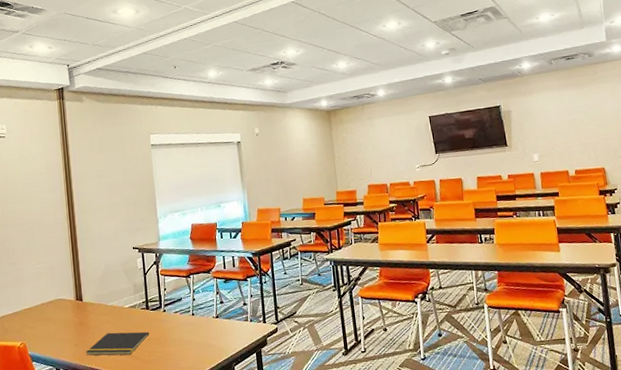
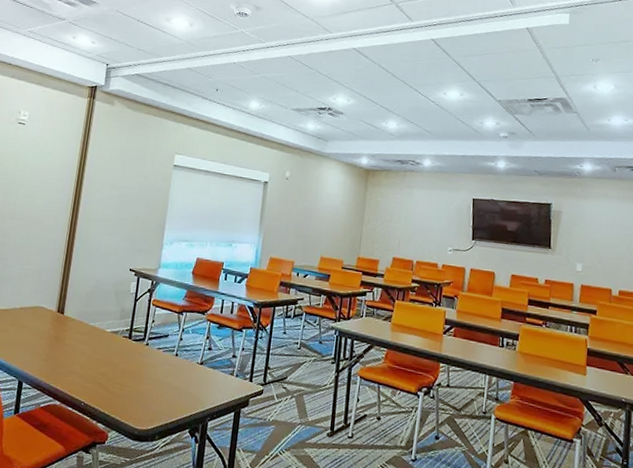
notepad: present [86,331,149,356] -> none [54,354,126,384]

